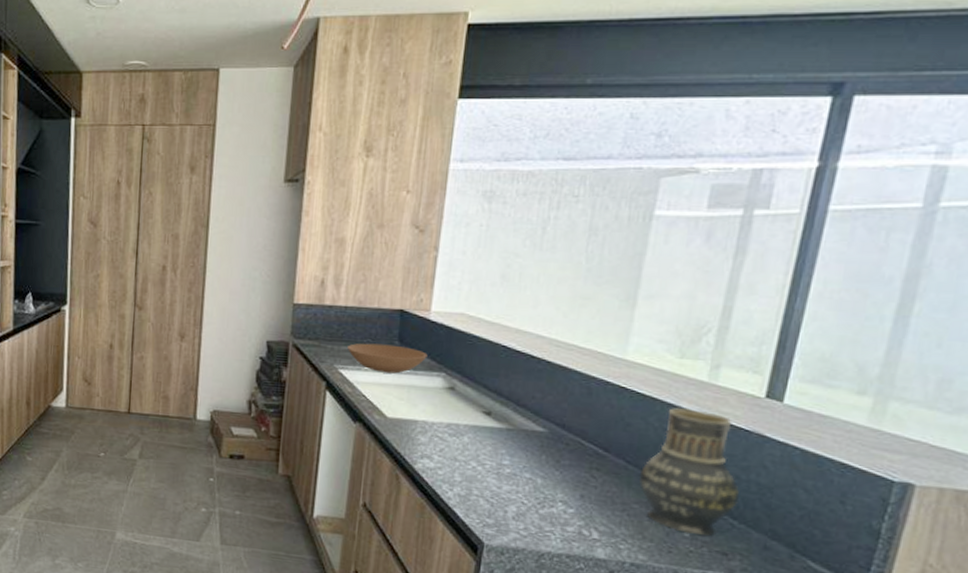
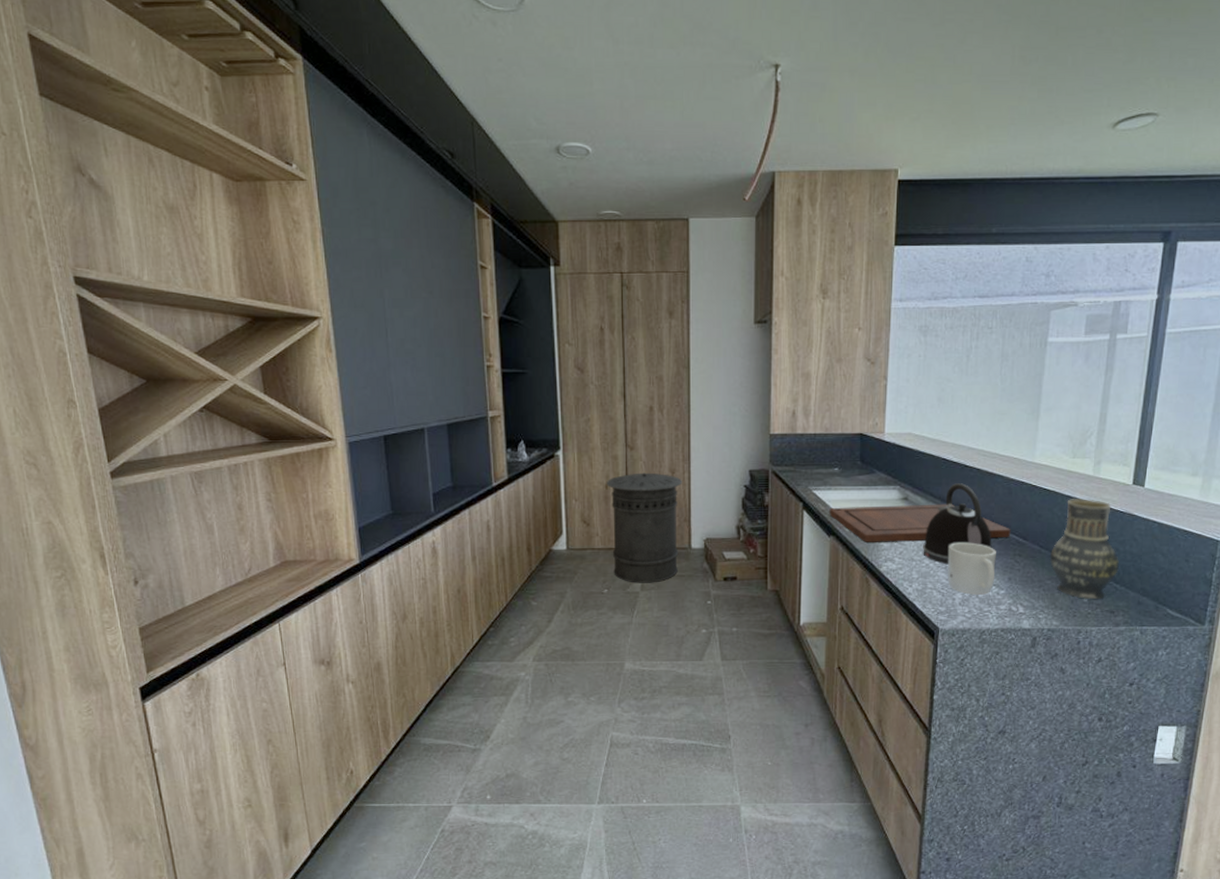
trash can: none [111,334,192,452] -> present [606,472,682,583]
bowl: present [347,343,428,374] -> none [819,465,885,490]
cutting board: none [356,390,588,446] -> present [829,504,1011,542]
kettle: none [468,376,561,471] -> present [922,483,992,565]
mug: none [499,445,566,512] -> present [948,542,996,595]

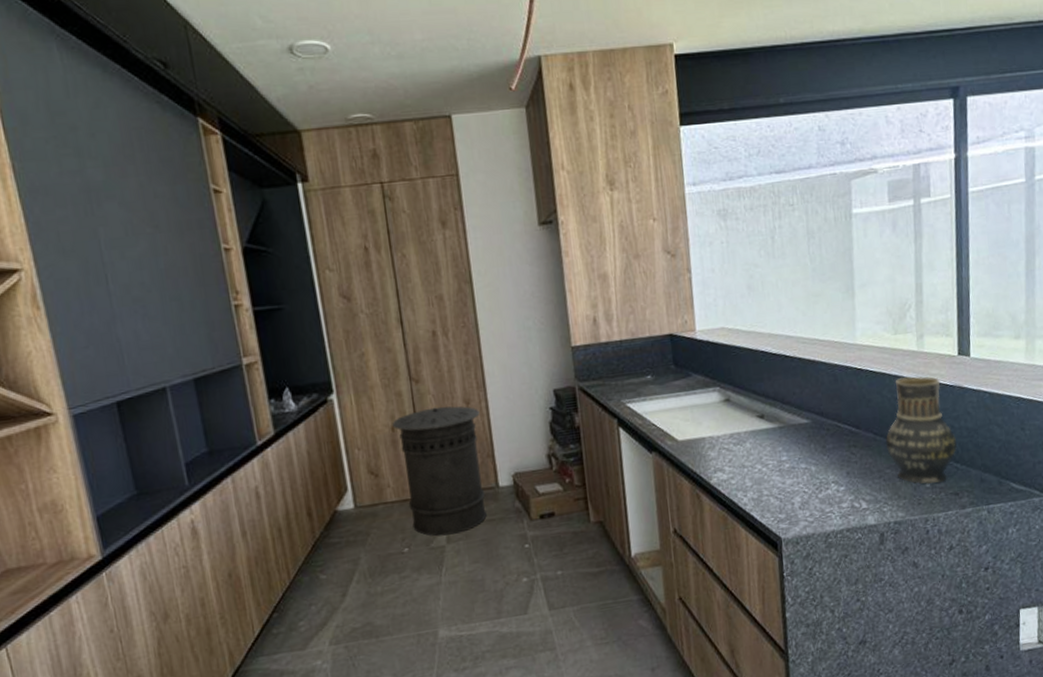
cutting board: present [829,504,1011,542] -> none [647,400,843,454]
kettle: present [922,483,992,565] -> none [751,376,825,467]
mug: present [948,542,996,595] -> none [780,439,833,497]

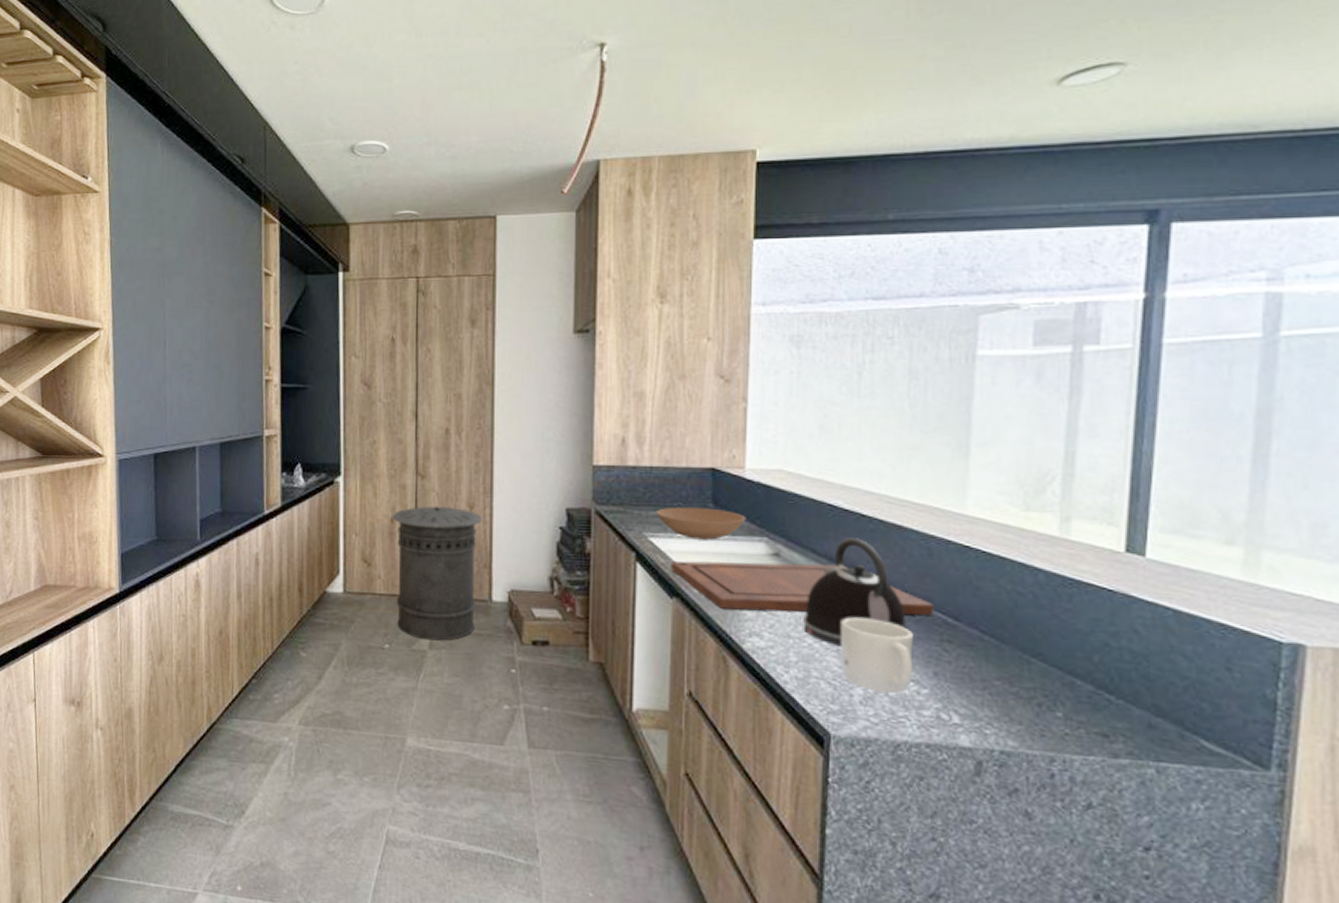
bowl: none [630,369,702,399] -> present [657,507,746,540]
cutting board: none [647,400,843,454] -> present [671,560,934,616]
kettle: none [751,376,825,467] -> present [802,538,906,647]
mug: none [780,439,833,497] -> present [841,617,913,693]
vase: present [886,376,958,485] -> none [998,566,1113,715]

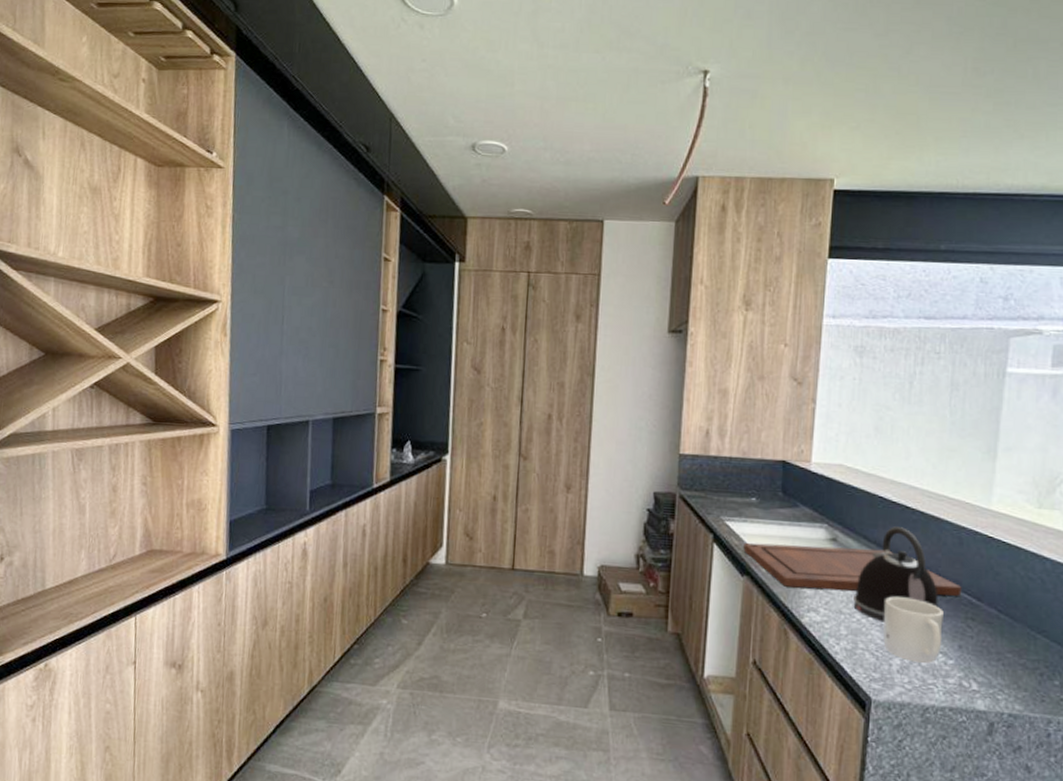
trash can: present [392,506,482,641] -> none [494,485,578,611]
bowl: present [657,507,746,540] -> none [733,494,810,525]

